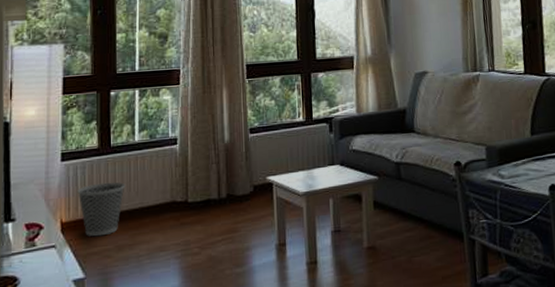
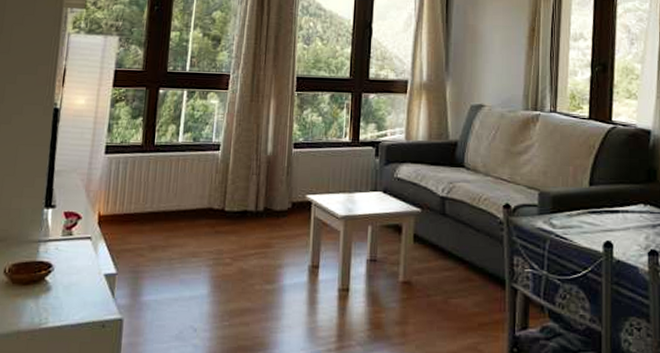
wastebasket: present [77,182,125,237] -> none [117,180,165,234]

